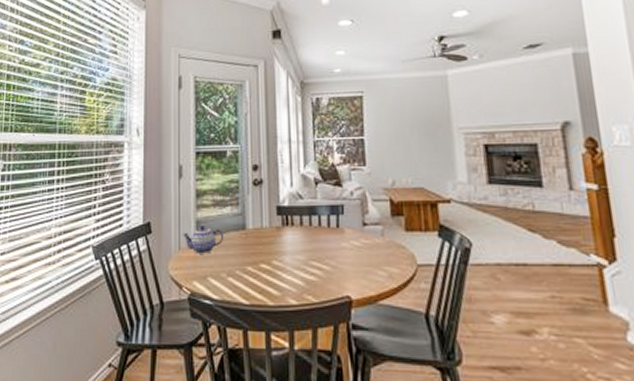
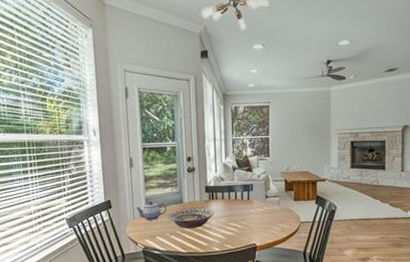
decorative bowl: none [225,238,289,268] -> present [168,208,214,229]

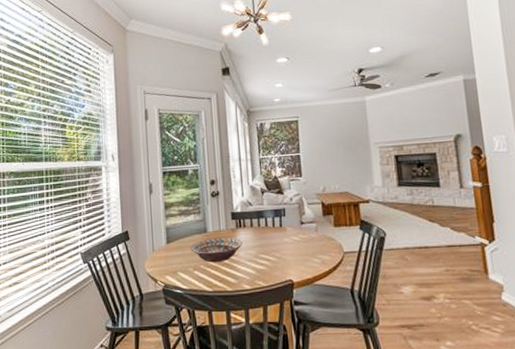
teapot: present [135,201,166,221] -> none [154,231,189,254]

